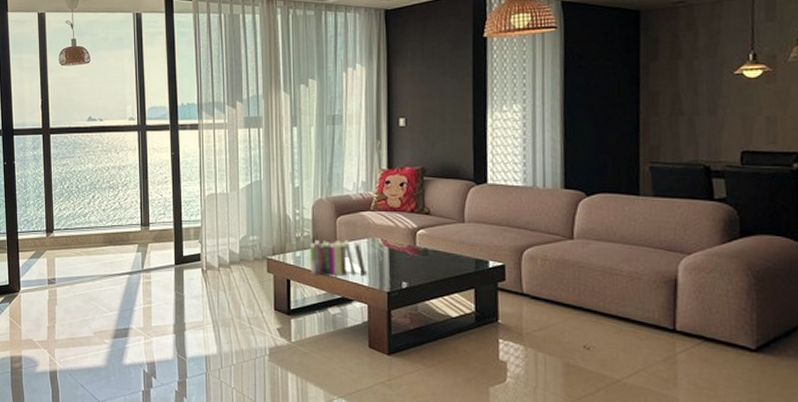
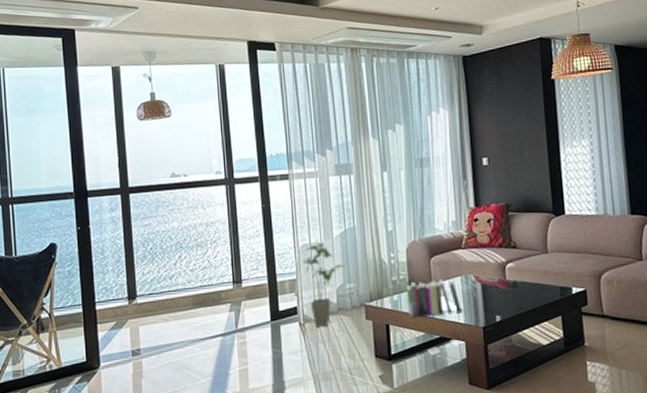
house plant: none [208,193,250,275] -> present [303,242,346,327]

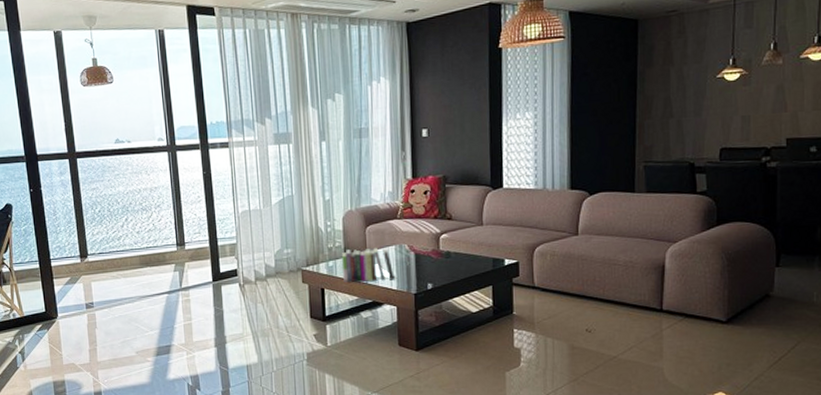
house plant: present [303,242,346,327] -> none [243,209,284,289]

